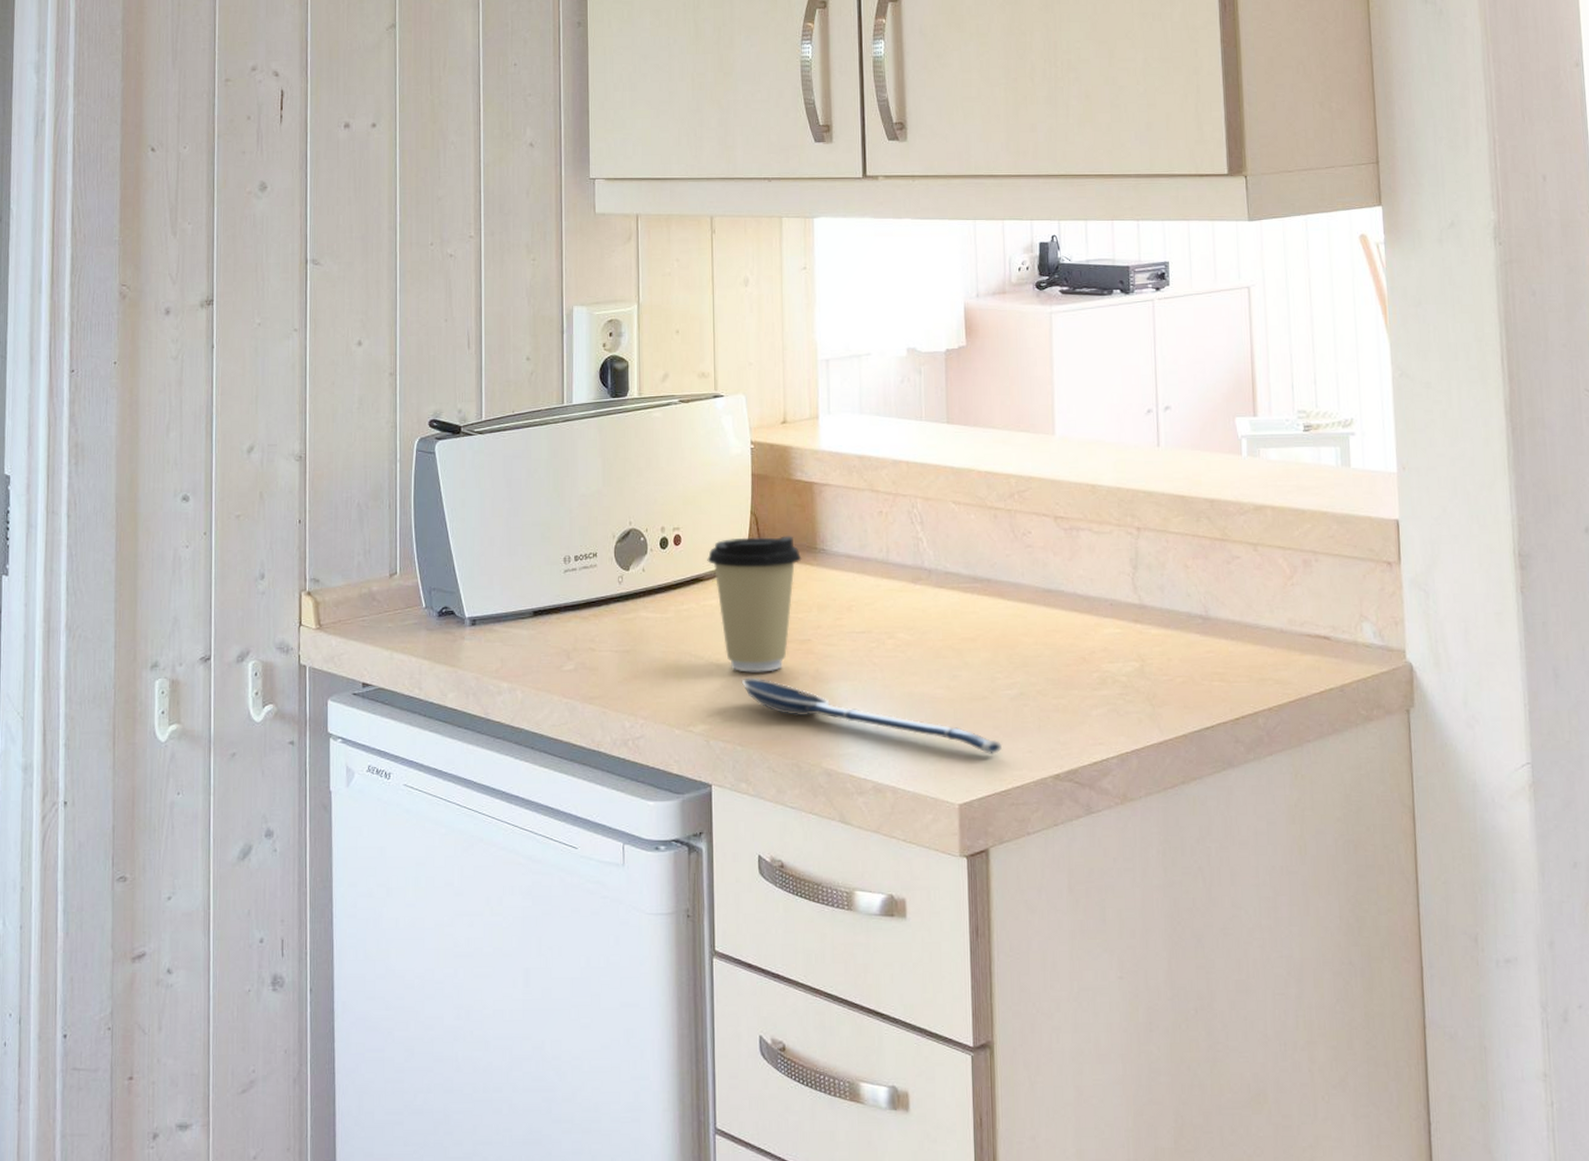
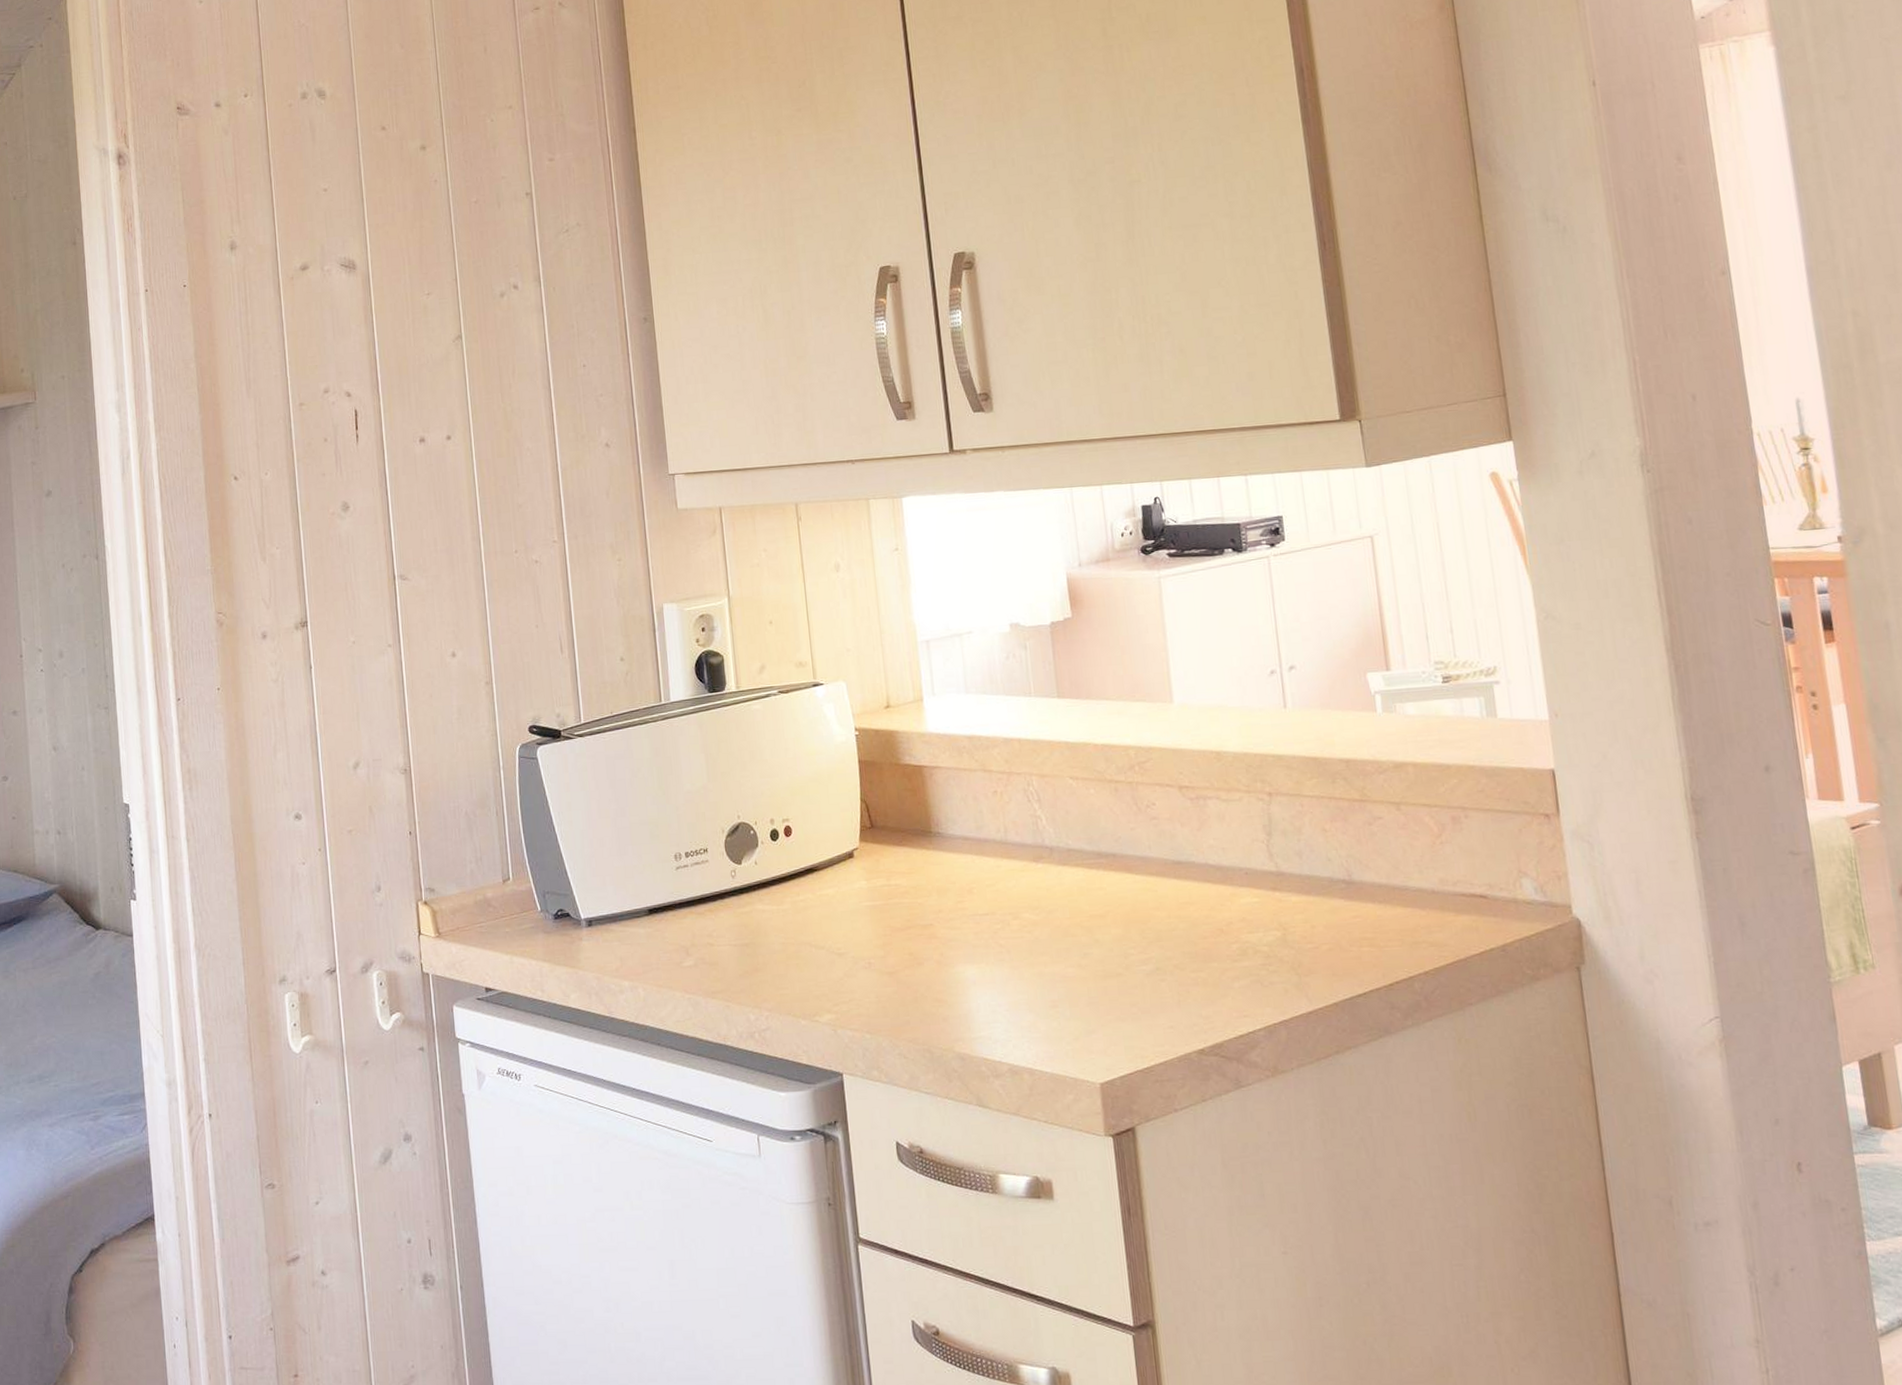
coffee cup: present [707,536,802,672] -> none [819,821,917,960]
spoon: present [742,677,1002,754] -> none [865,964,1141,1032]

